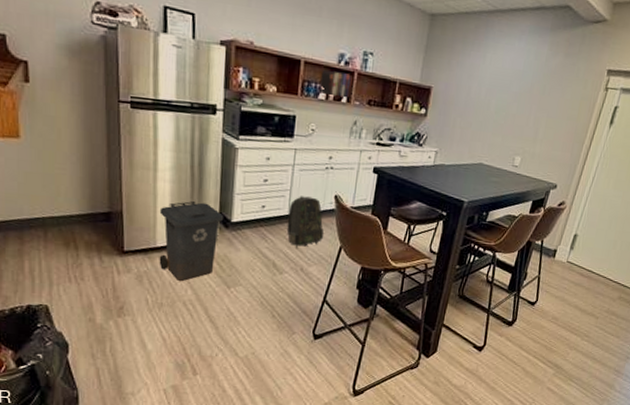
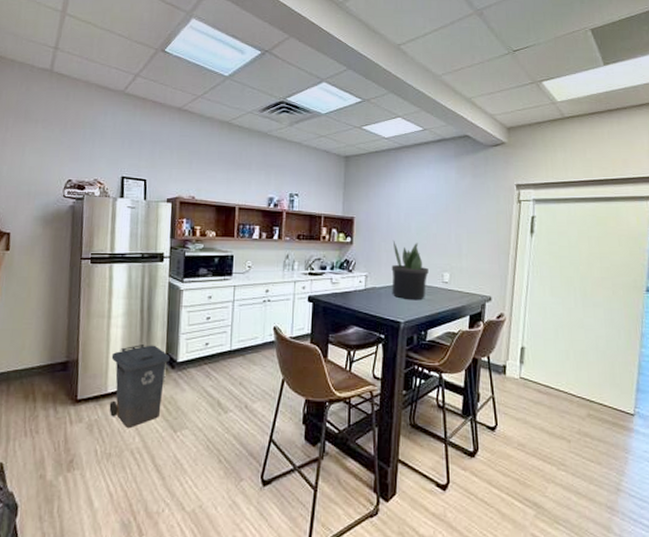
backpack: present [286,196,324,249] -> none [229,330,265,385]
books: present [320,70,354,99] -> none [253,212,283,235]
planter: none [460,116,501,182] -> present [391,240,429,301]

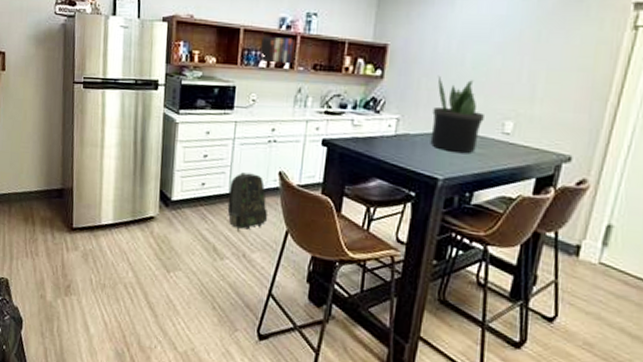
recycling bin: present [109,344,171,429] -> none [103,178,165,263]
backpack: none [229,330,265,385] -> present [227,172,267,231]
books: none [253,212,283,235] -> present [260,36,297,64]

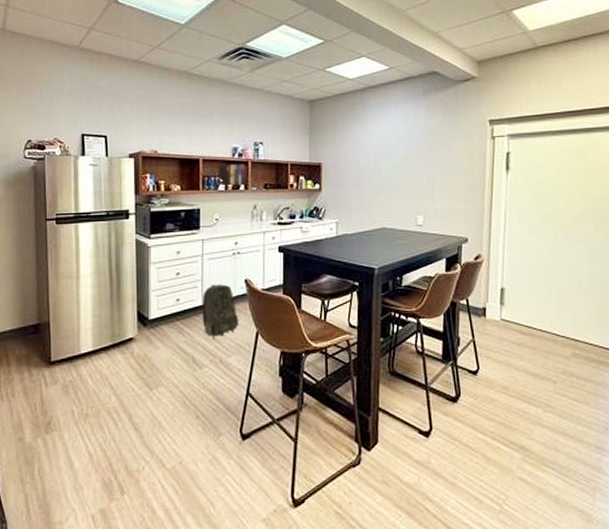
planter: present [430,75,484,154] -> none [362,184,401,246]

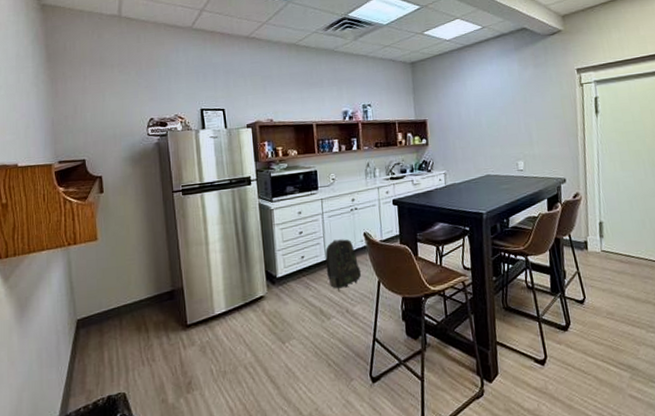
books: present [219,163,249,186] -> none [331,125,360,147]

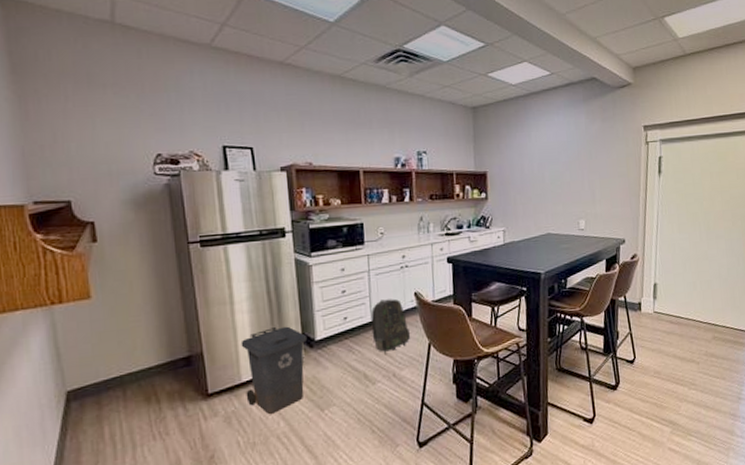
recycling bin: none [214,264,270,346] -> present [241,326,308,415]

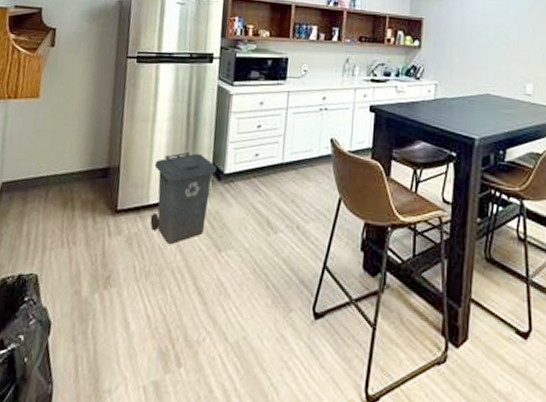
backpack: present [371,299,410,354] -> none [281,141,320,202]

